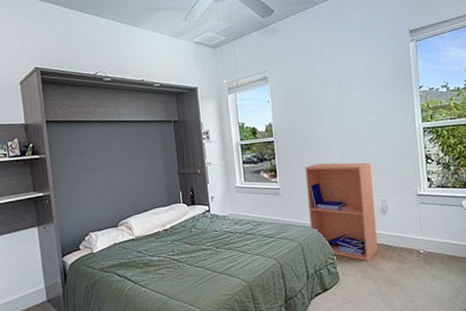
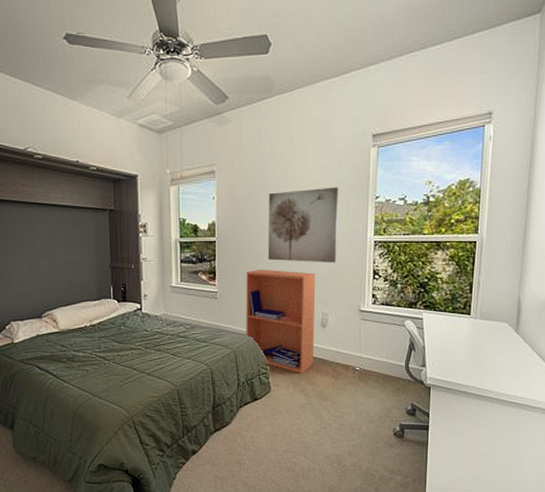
wall art: none [319,81,389,154] -> present [267,187,338,263]

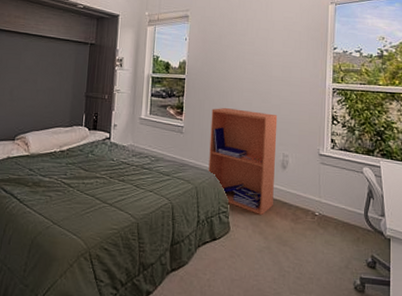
wall art: present [267,187,338,263] -> none [232,36,299,107]

